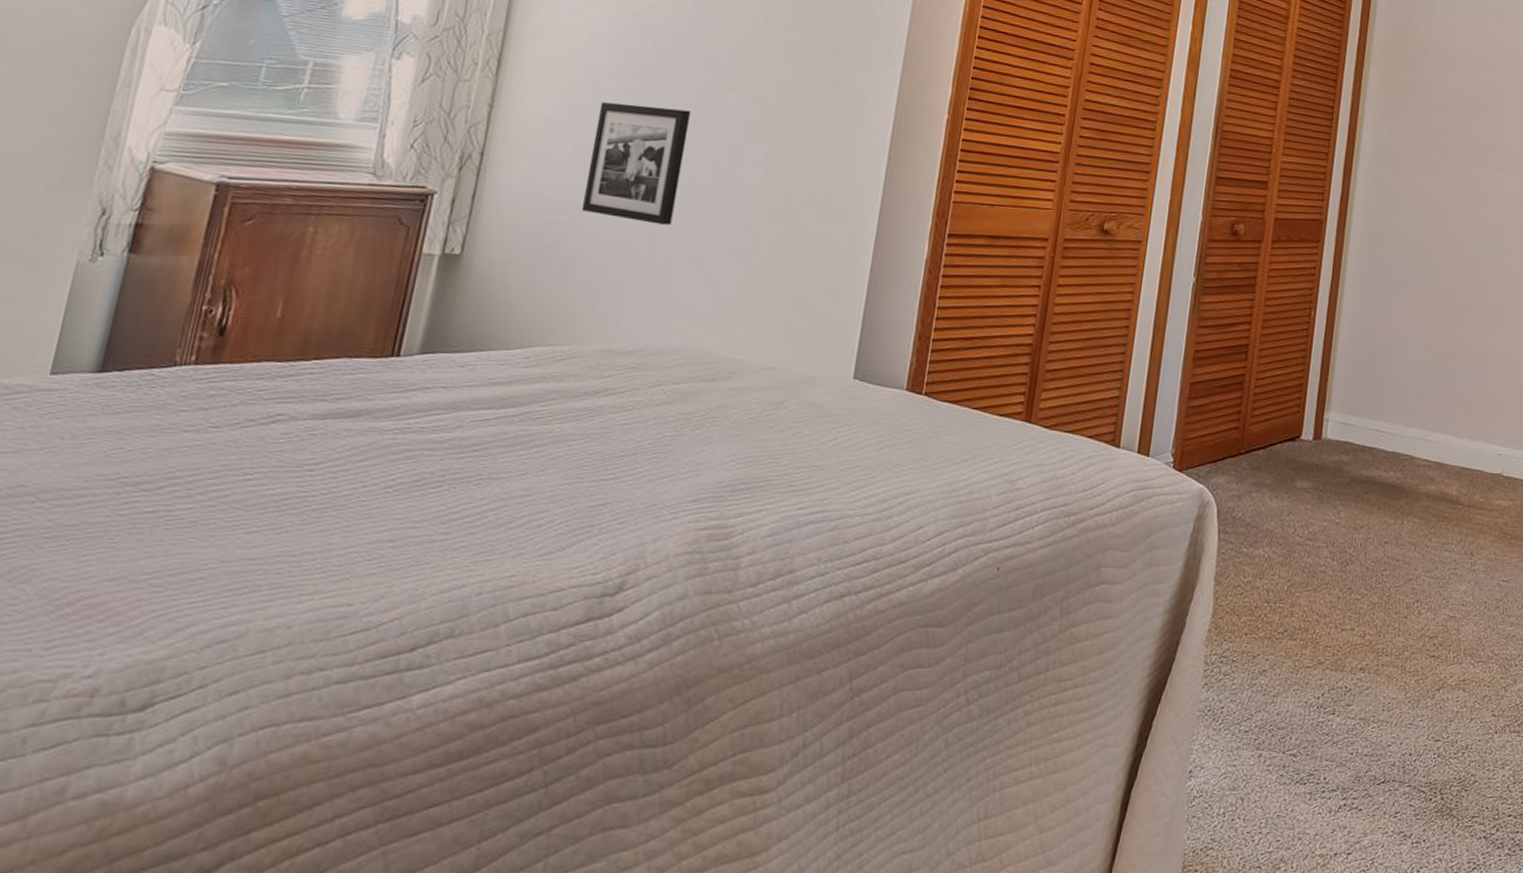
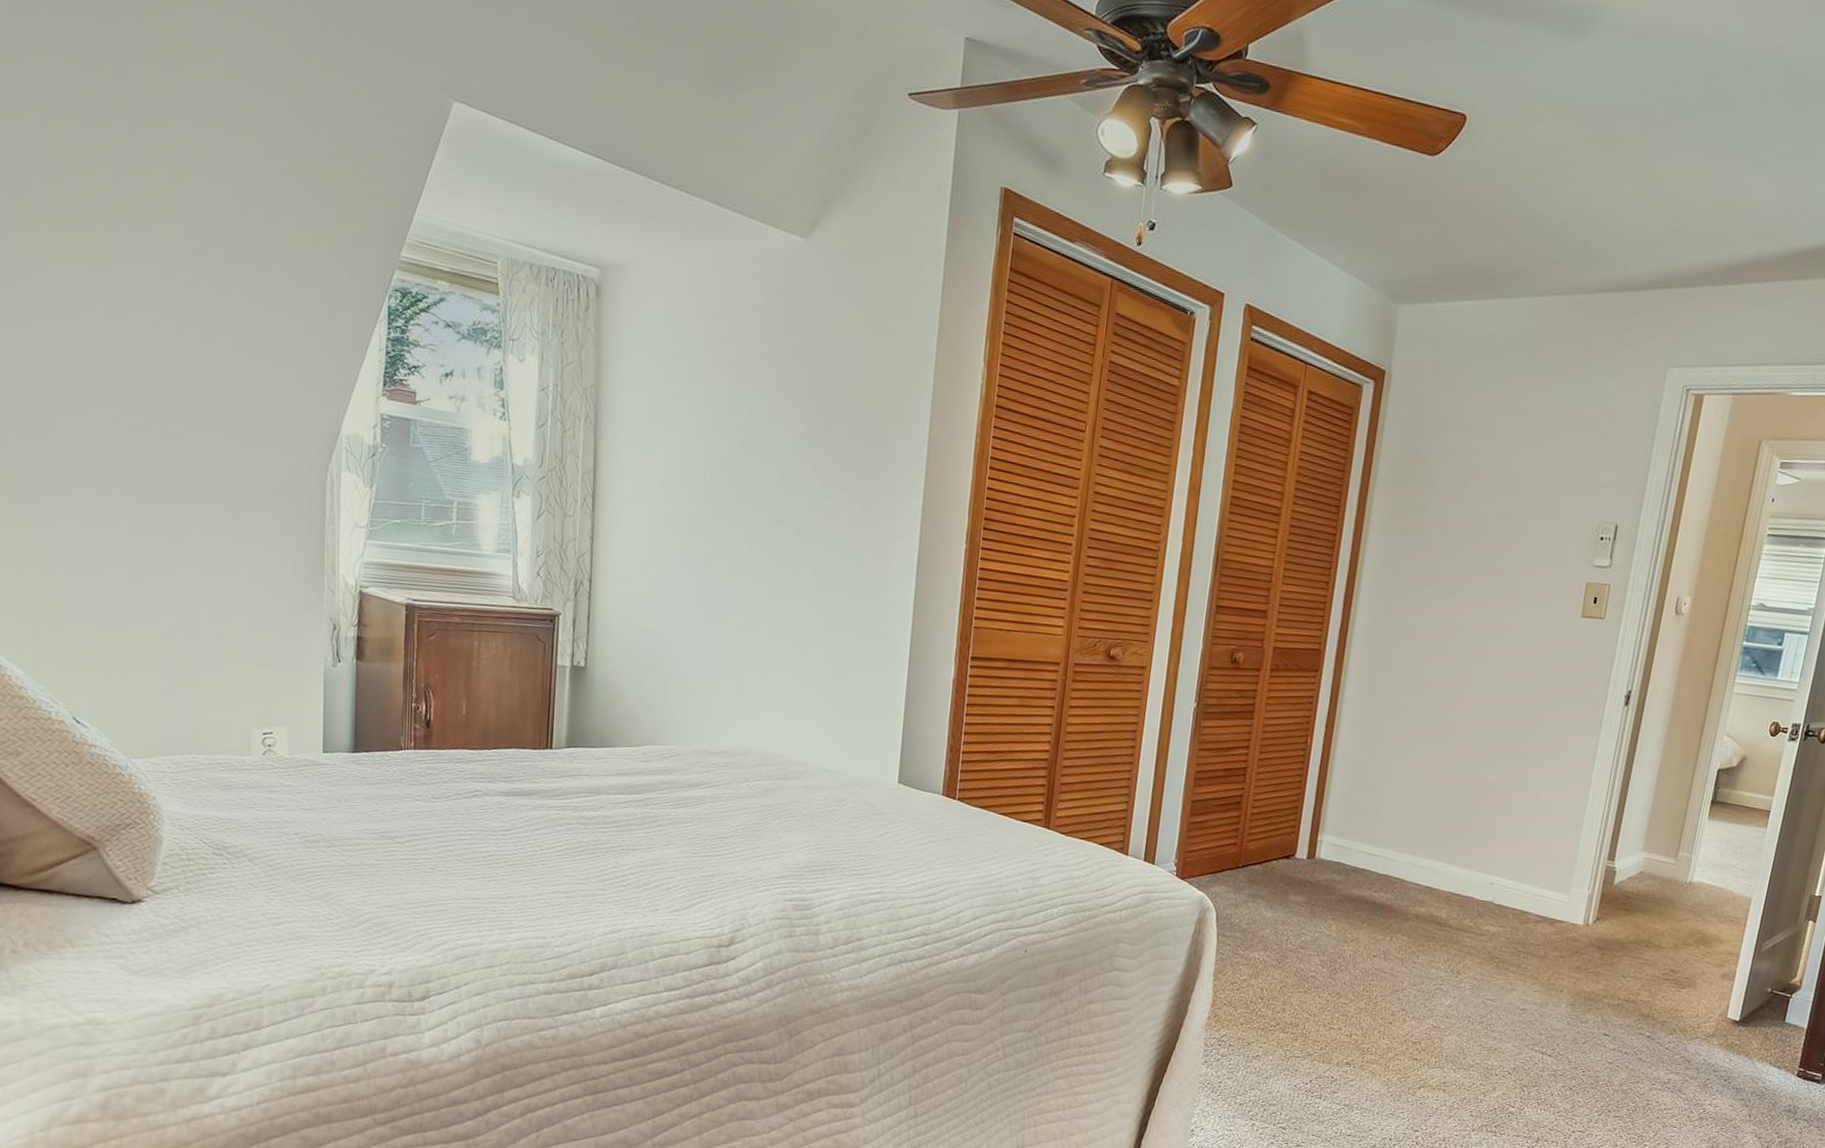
picture frame: present [582,102,692,225] -> none [671,534,749,645]

